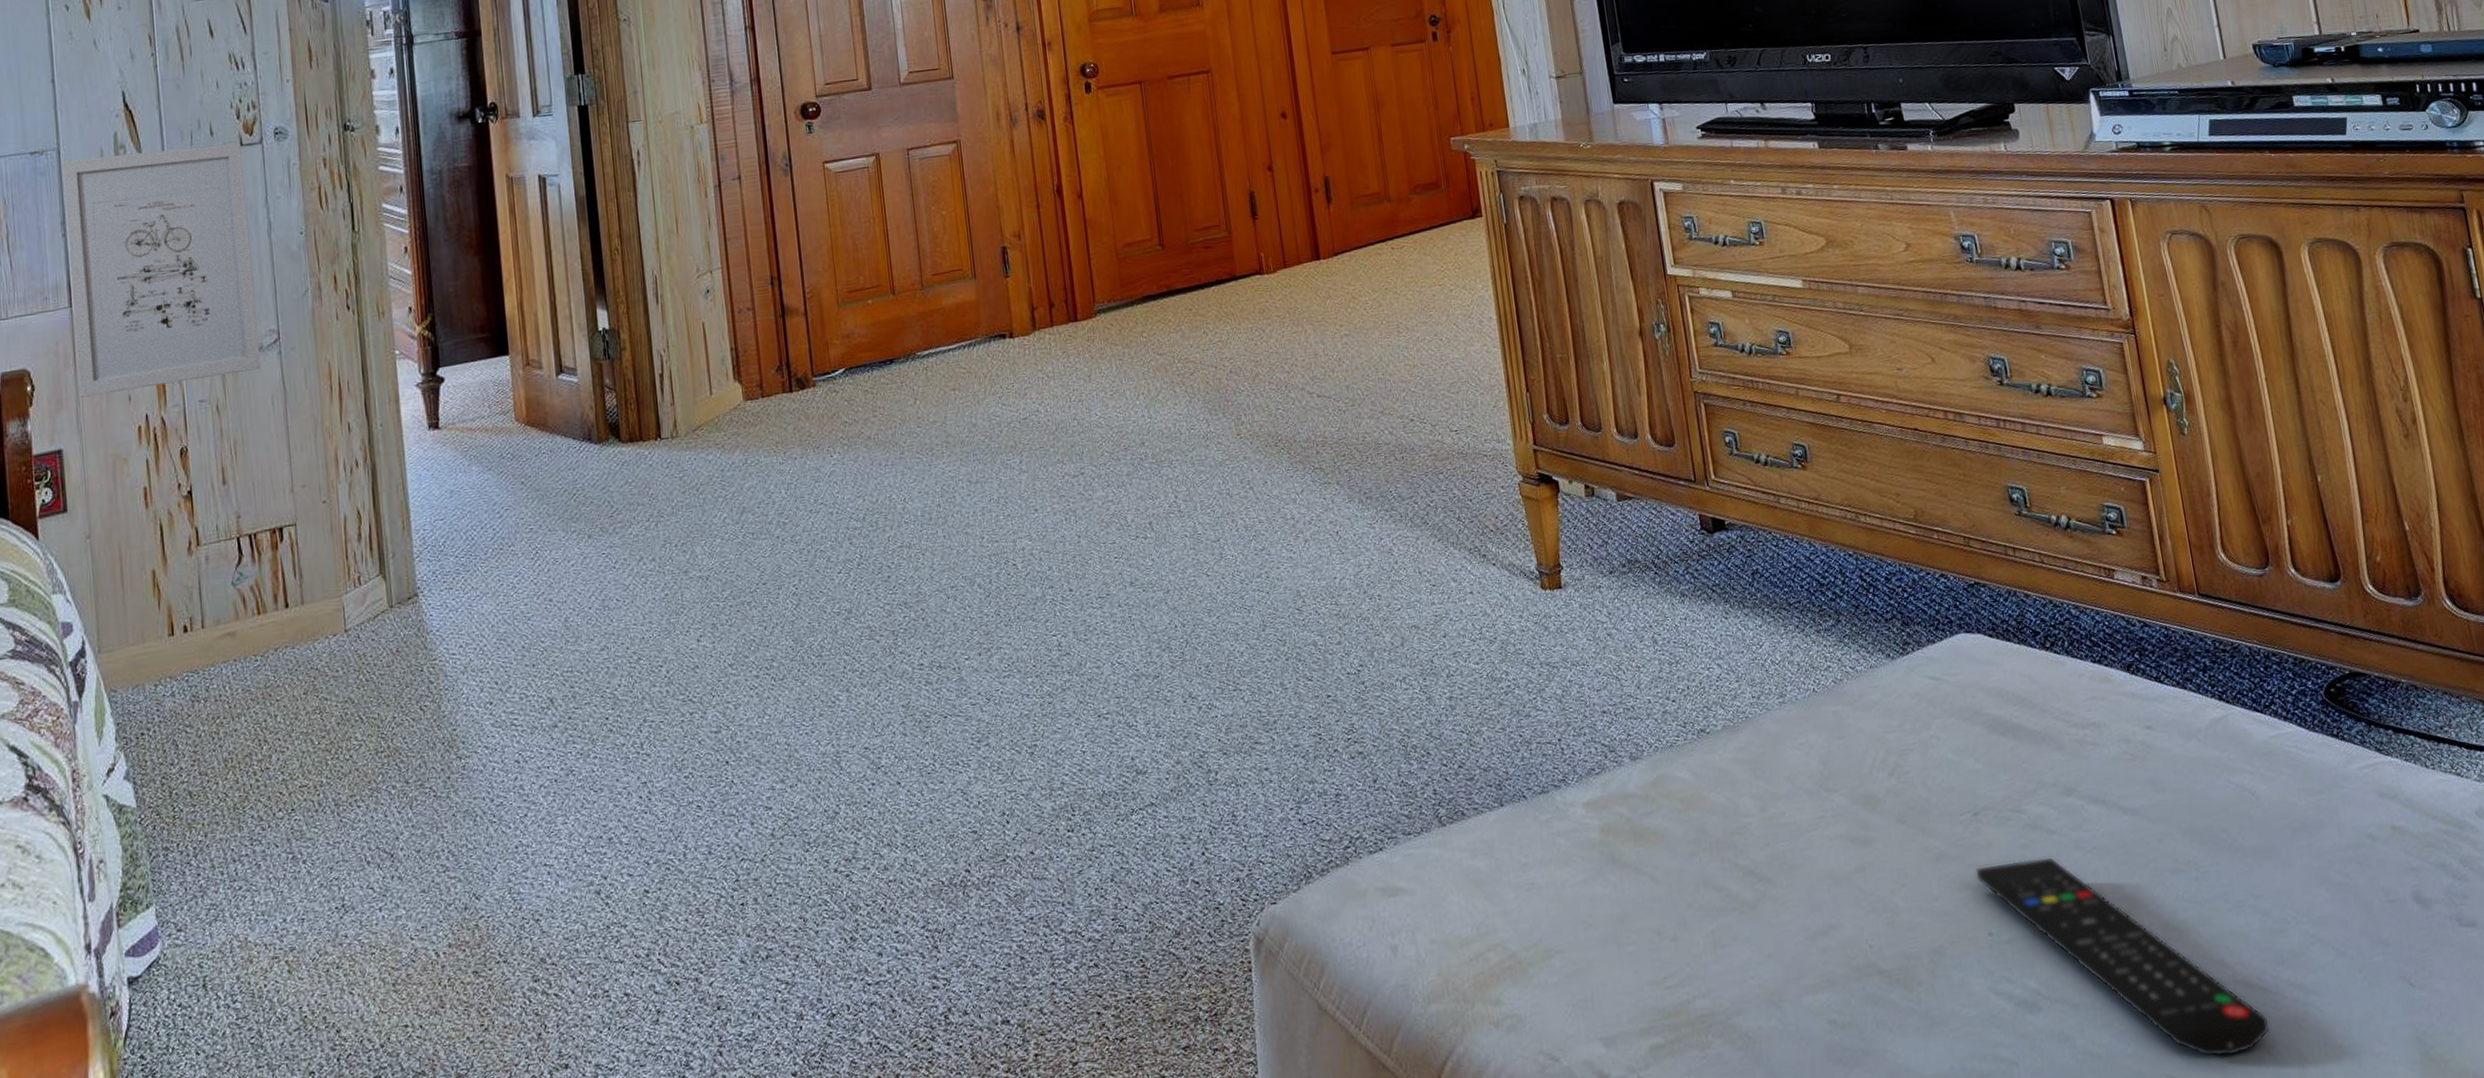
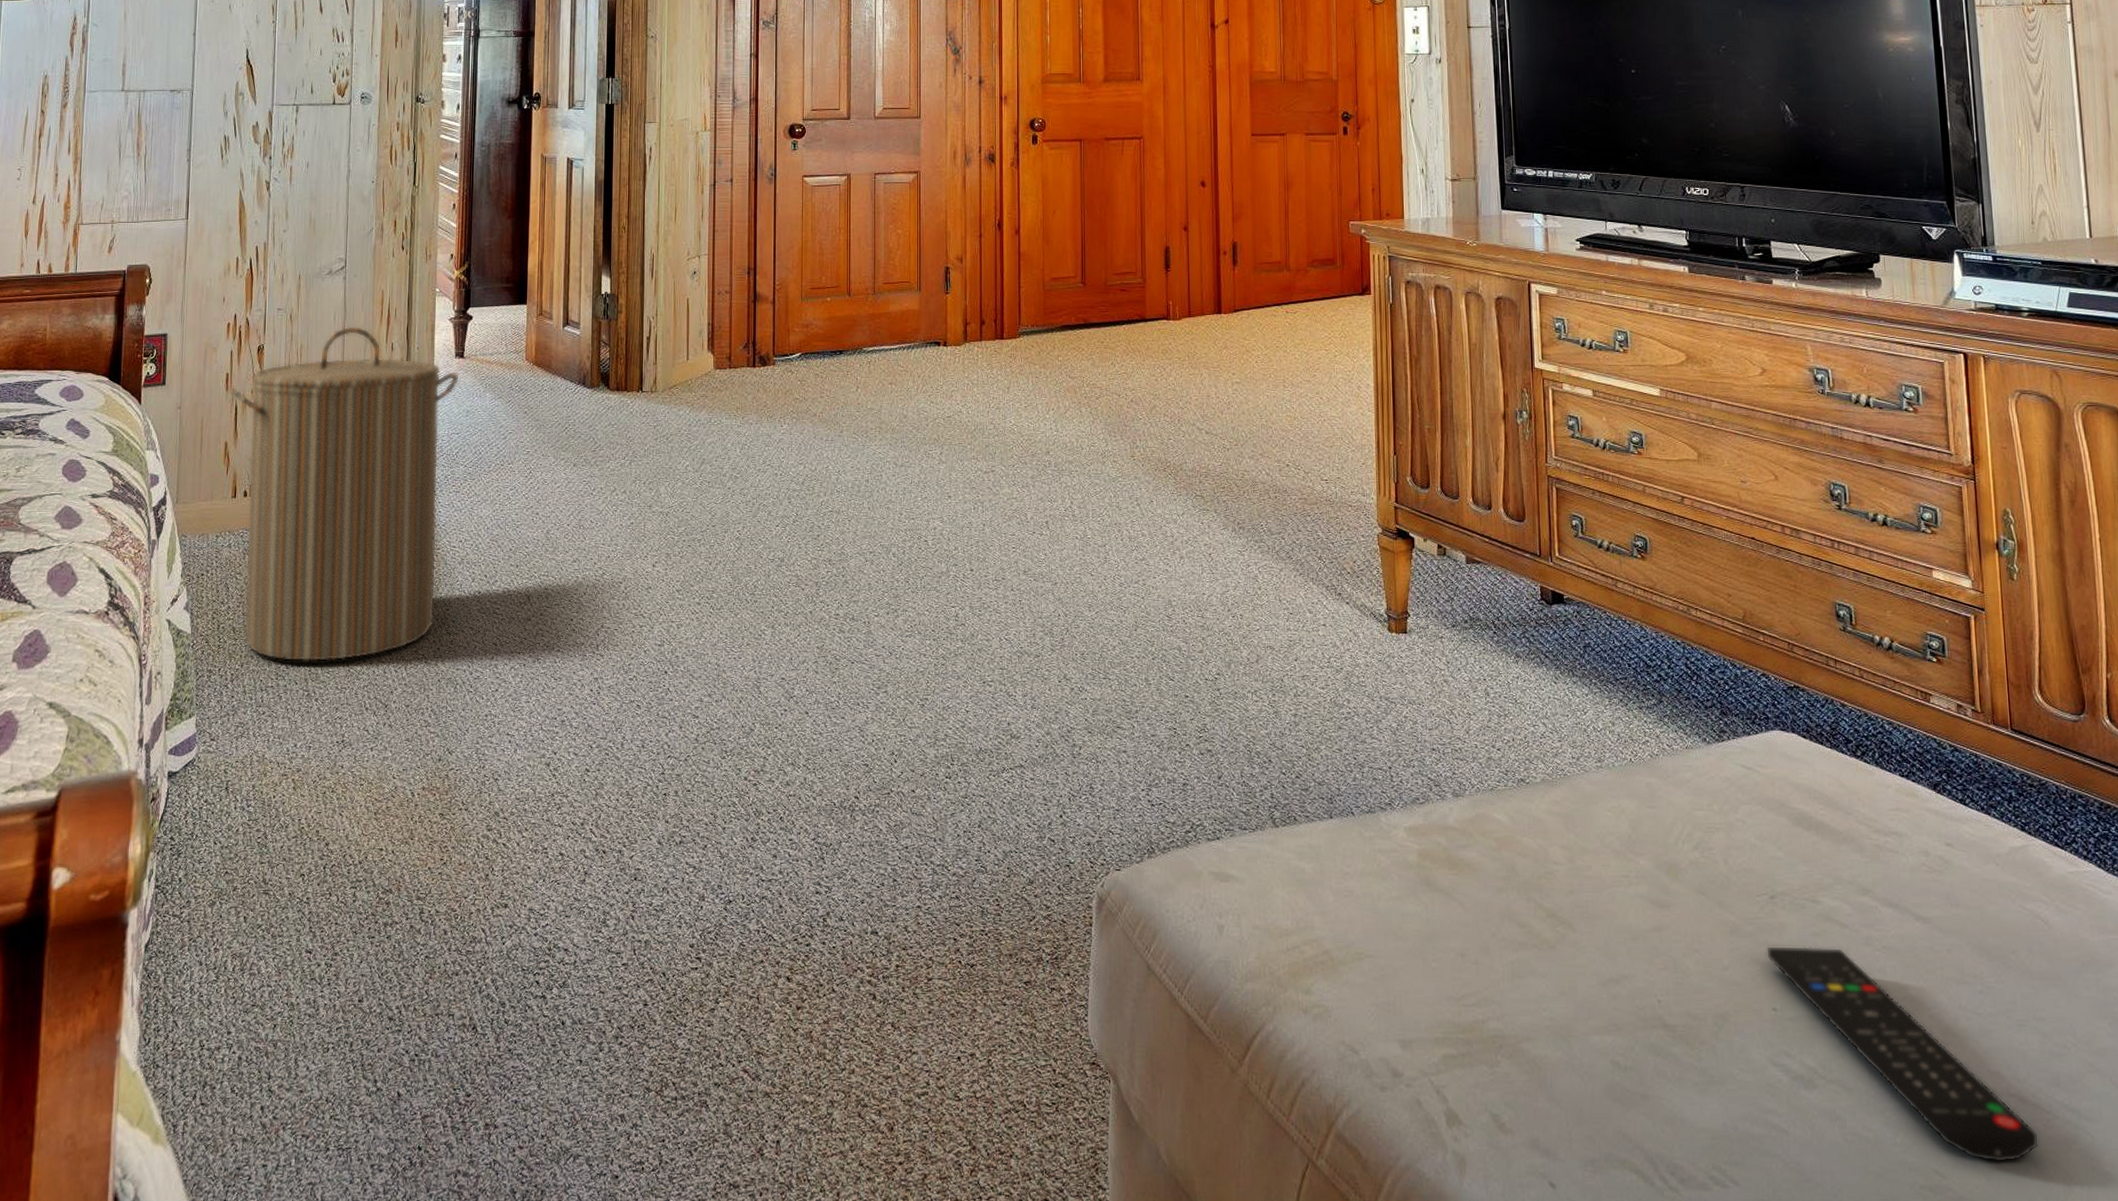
wall art: present [62,142,261,397] -> none [186,100,334,294]
laundry hamper: none [148,408,440,823] -> present [228,326,458,662]

